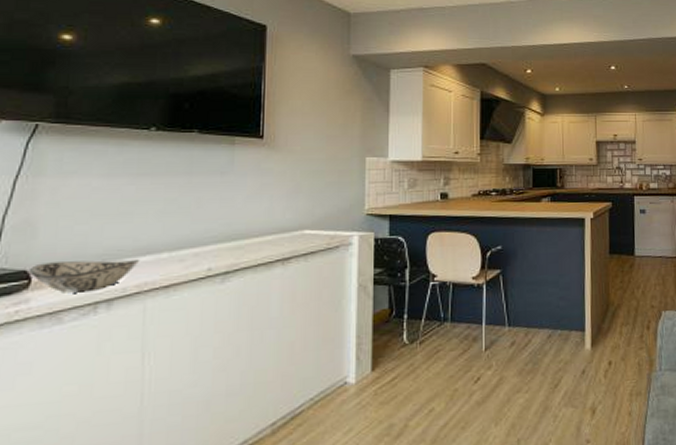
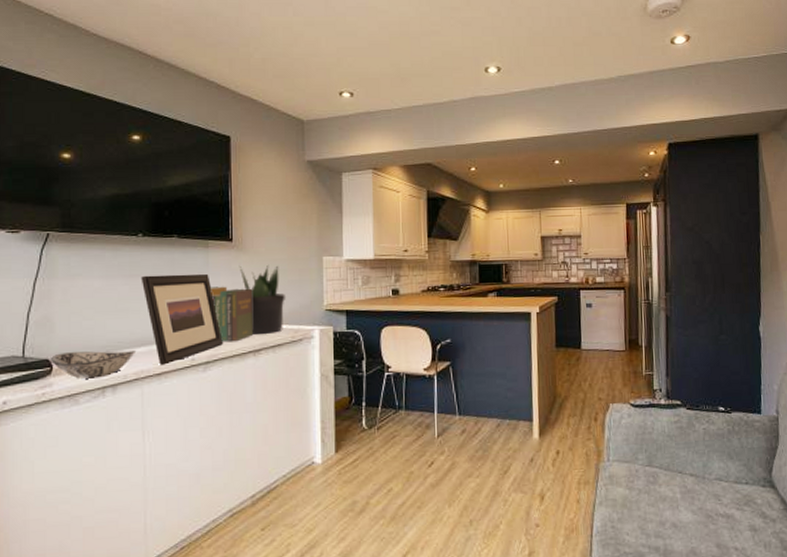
picture frame: none [150,173,246,278] -> present [141,274,223,366]
books: none [235,187,285,250] -> present [211,286,254,343]
planter: none [269,165,322,241] -> present [239,265,285,334]

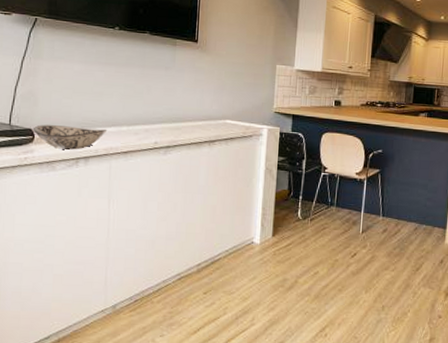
picture frame: present [141,274,223,366] -> none [115,65,183,146]
books: present [211,286,254,343] -> none [175,81,212,132]
planter: present [239,265,285,334] -> none [201,64,240,128]

